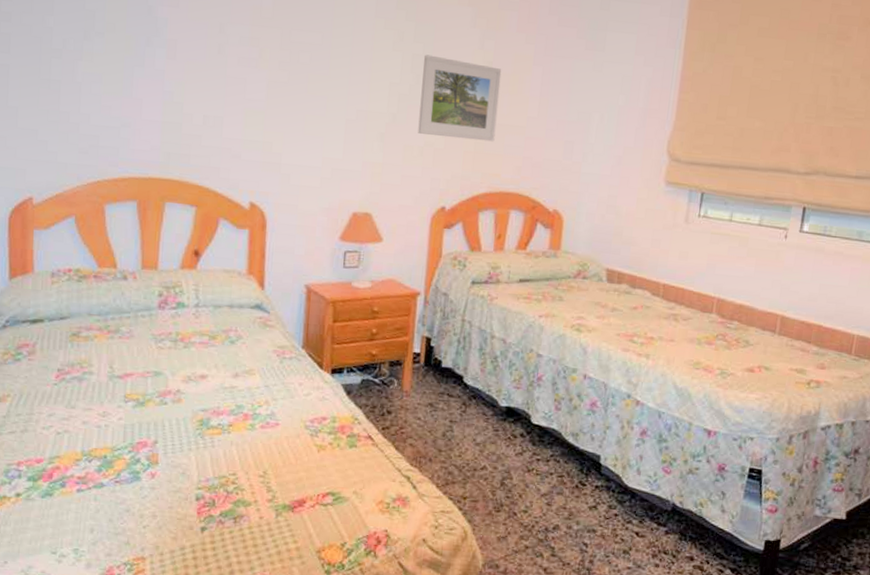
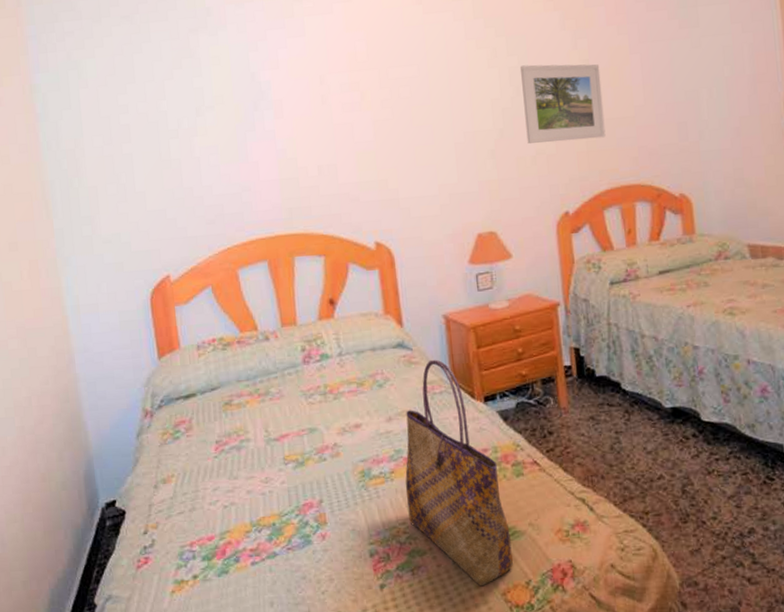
tote bag: none [240,325,335,542] -> present [405,359,513,587]

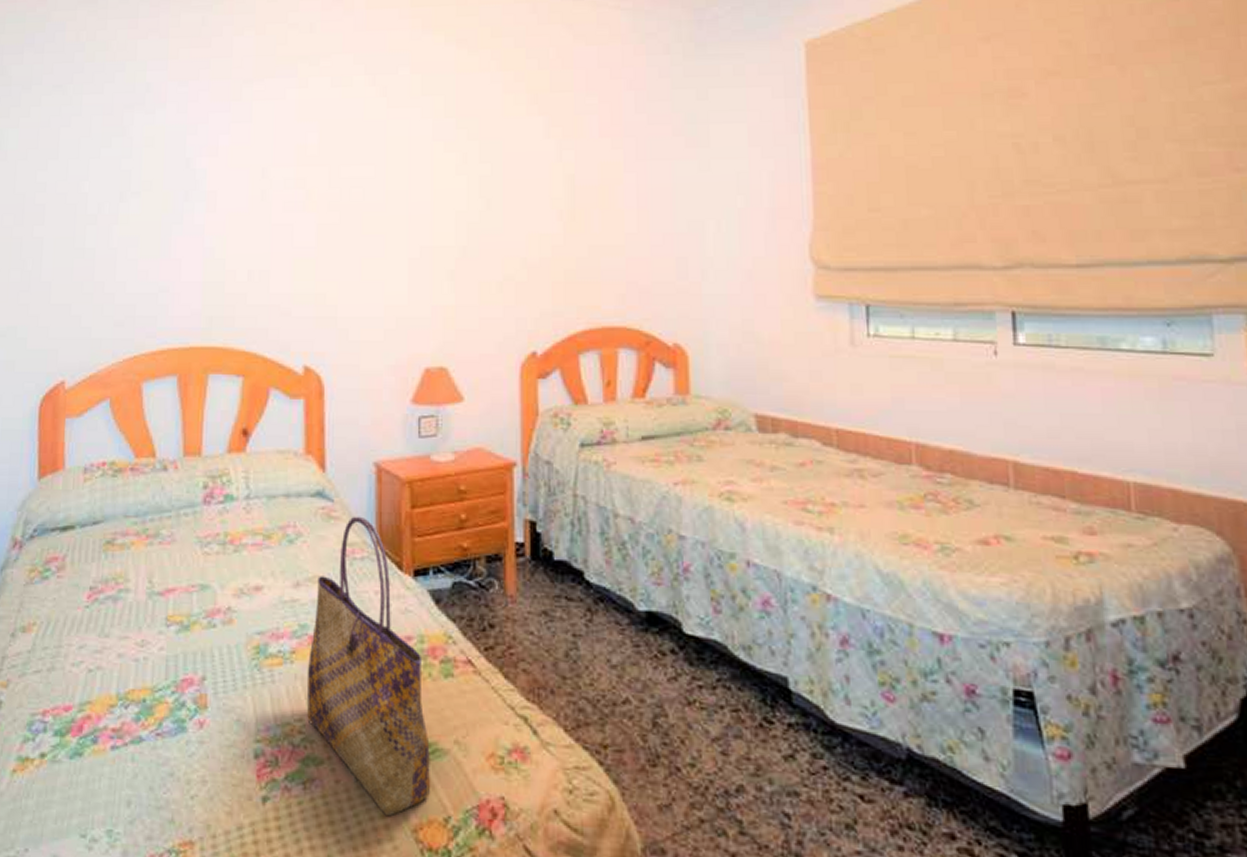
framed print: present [519,64,606,143] -> none [492,175,588,268]

